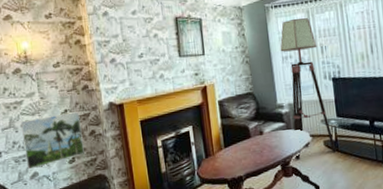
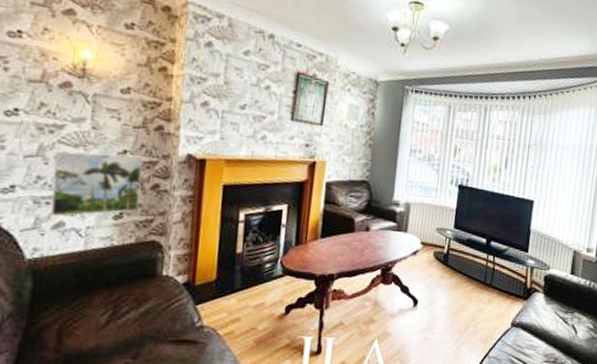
floor lamp: present [280,18,336,160] -> none [398,110,451,267]

